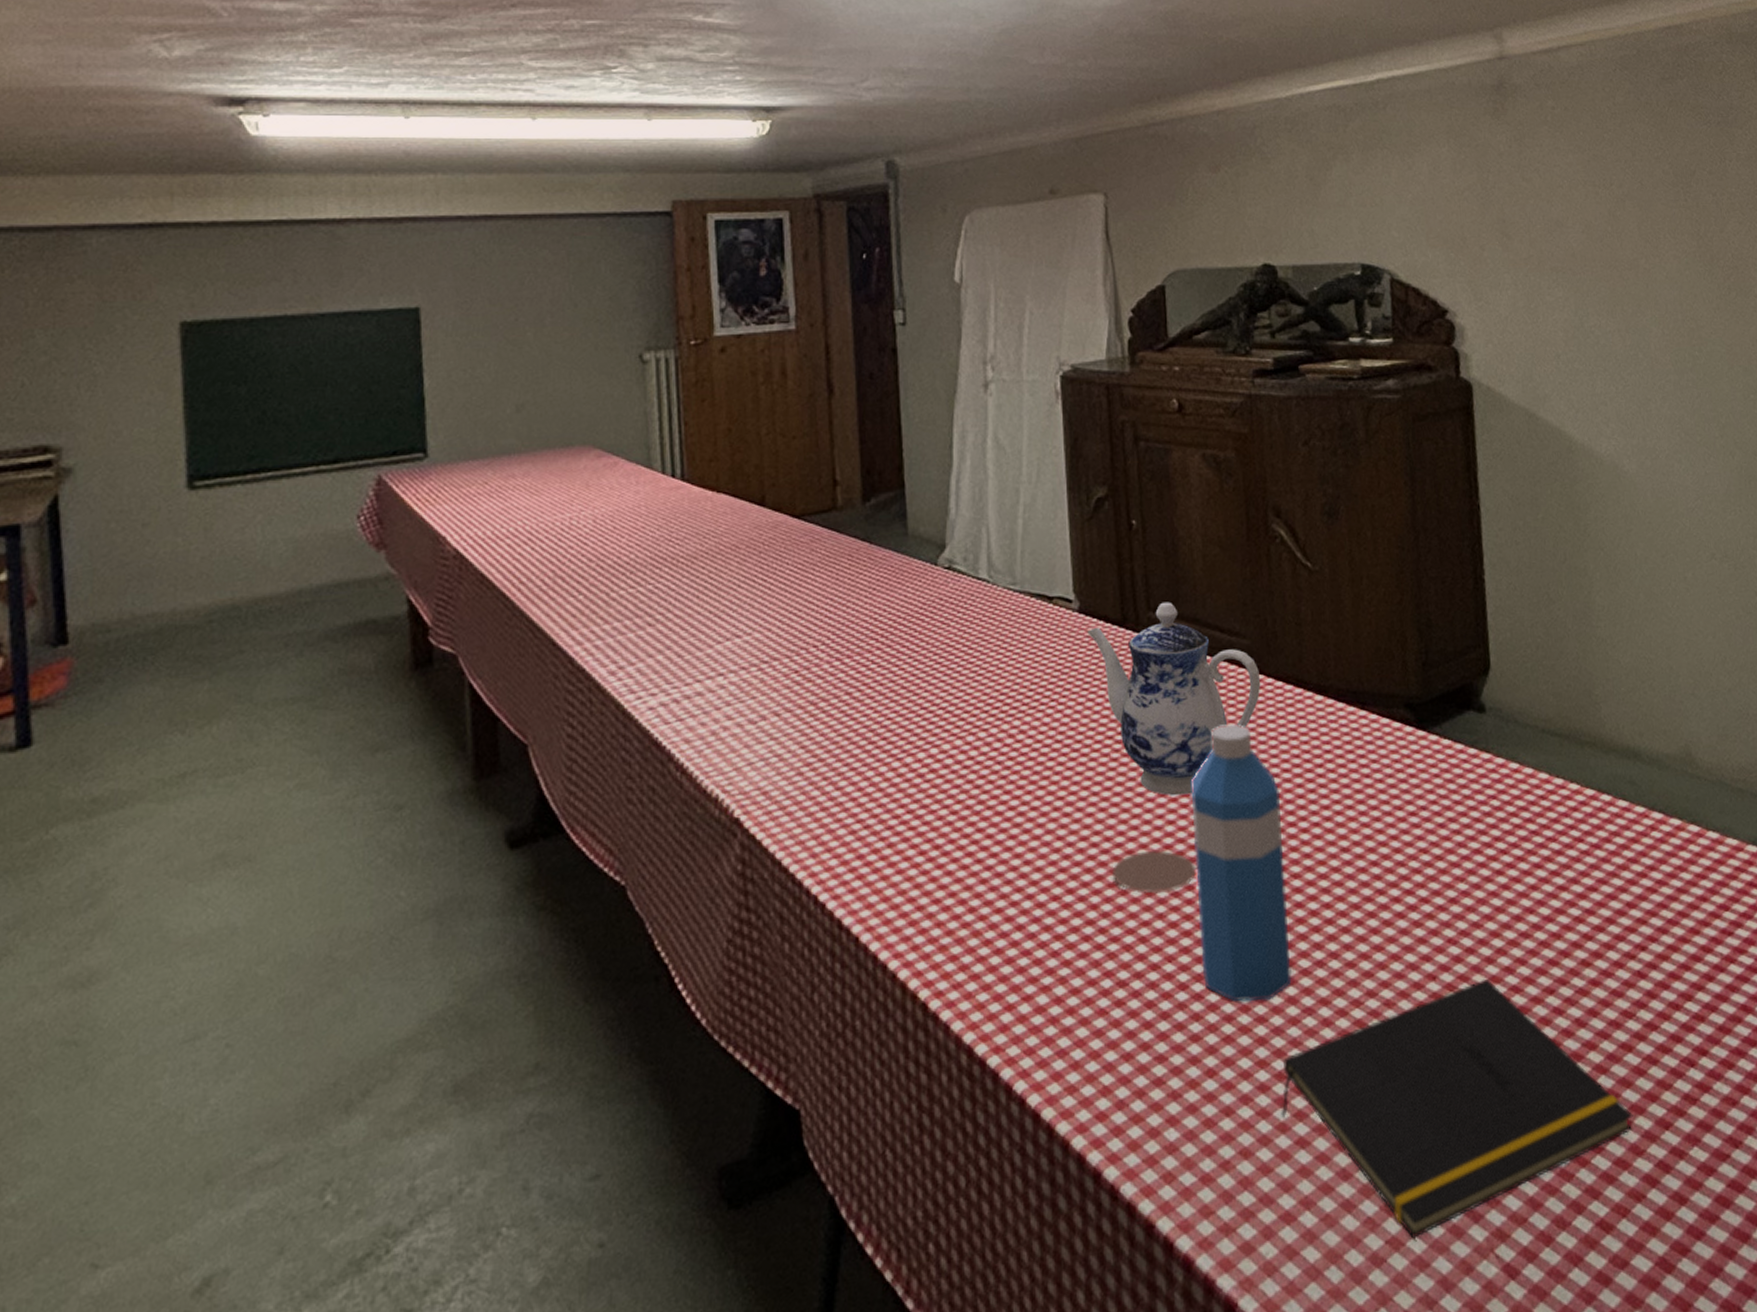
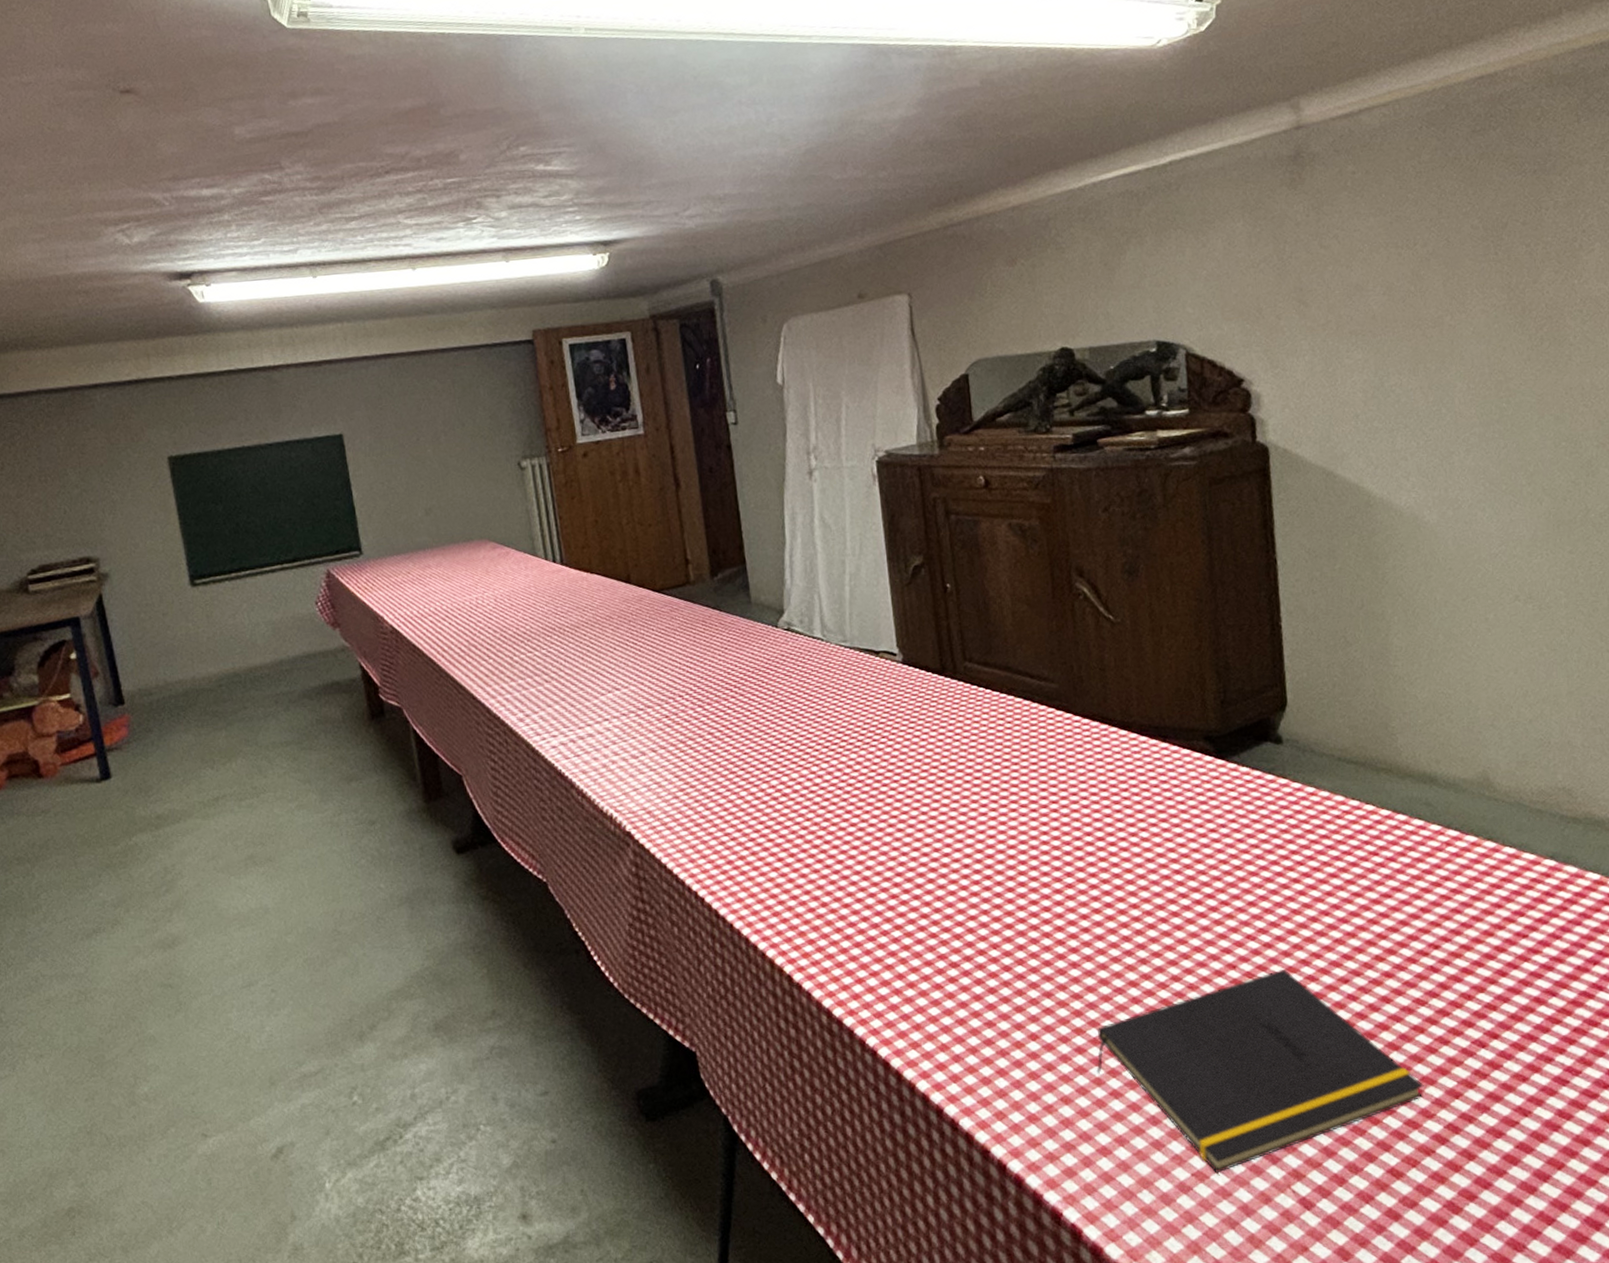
teapot: present [1087,602,1261,796] -> none [911,653,1069,815]
coaster: present [1112,850,1196,894] -> none [941,859,1016,894]
water bottle: present [1190,723,1292,1002] -> none [1007,755,1104,982]

